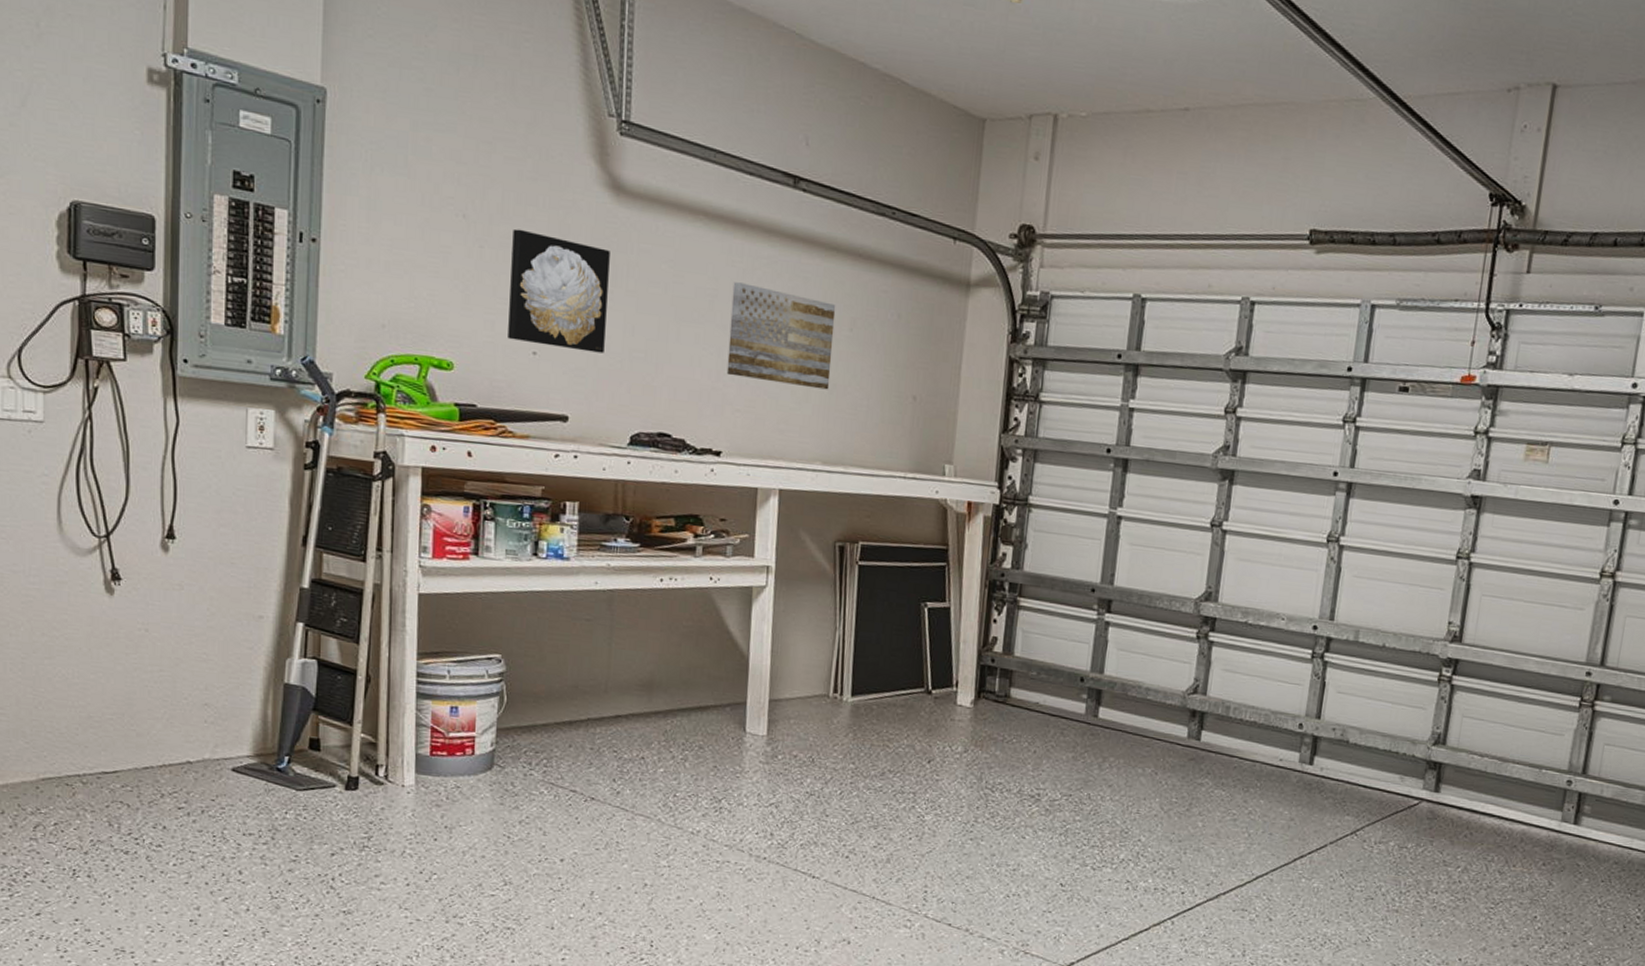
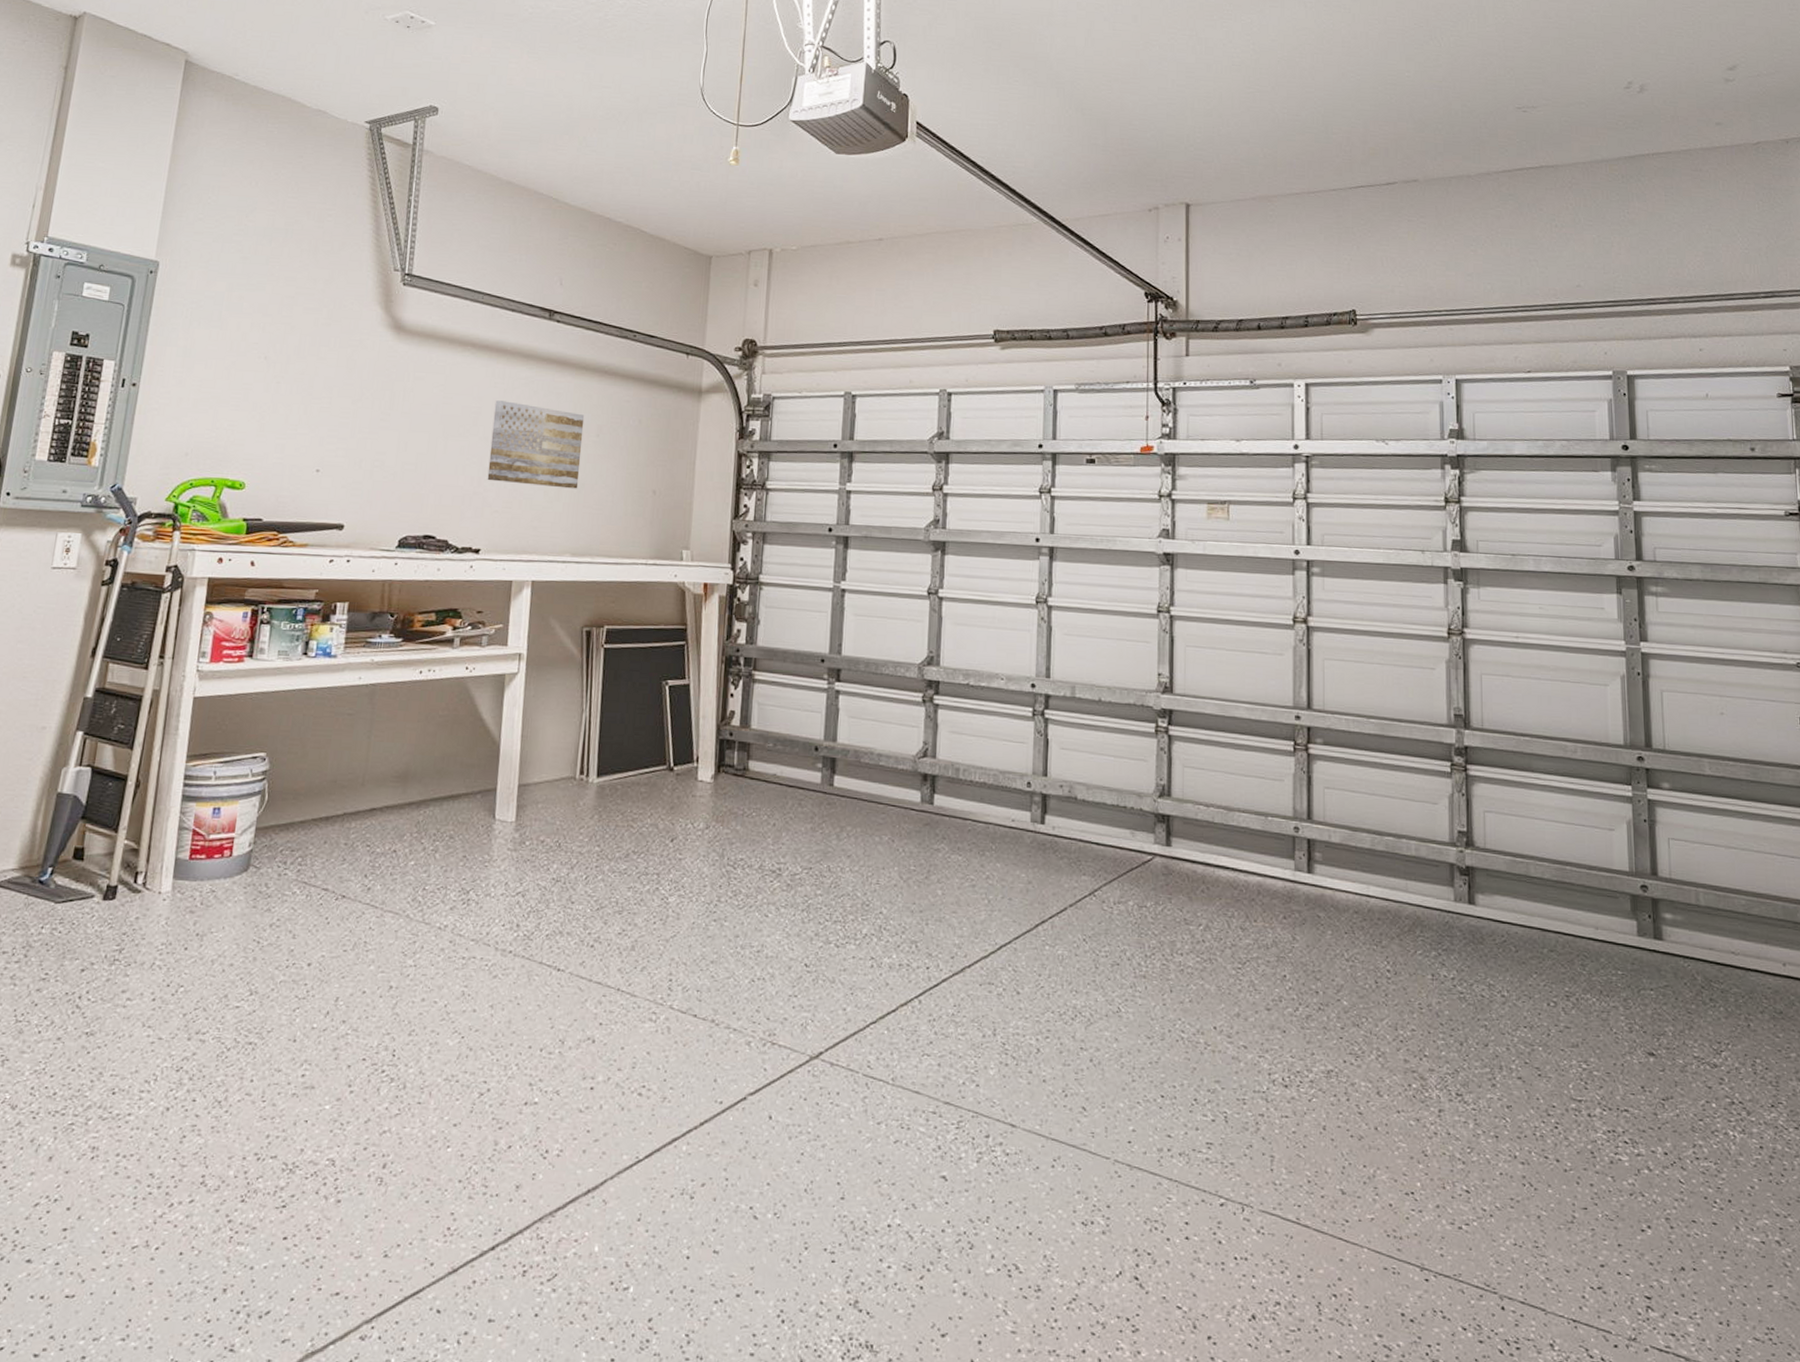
wall art: present [508,228,610,354] -> none [295,366,390,468]

